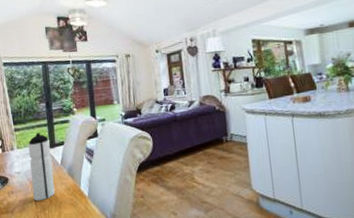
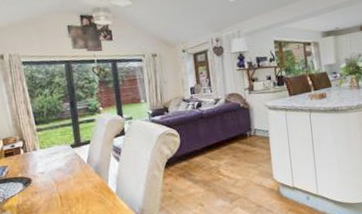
water bottle: present [27,132,55,201] -> none [51,132,82,200]

